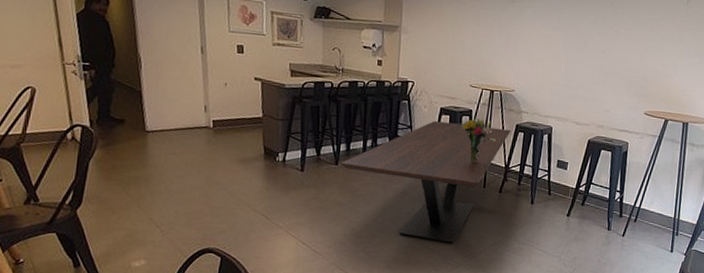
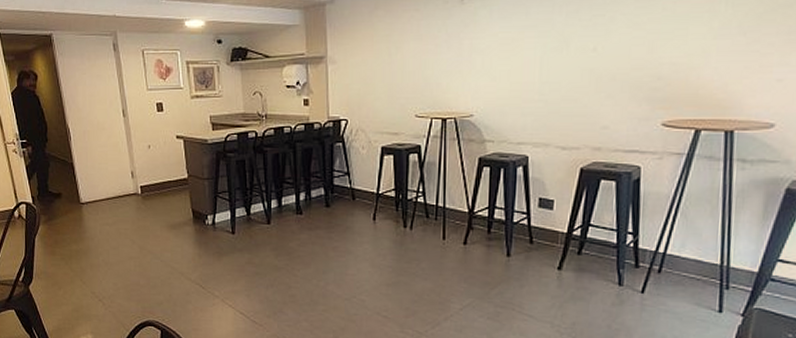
dining table: present [340,121,511,243] -> none [273,164,473,308]
bouquet: present [460,117,497,163] -> none [407,154,455,210]

